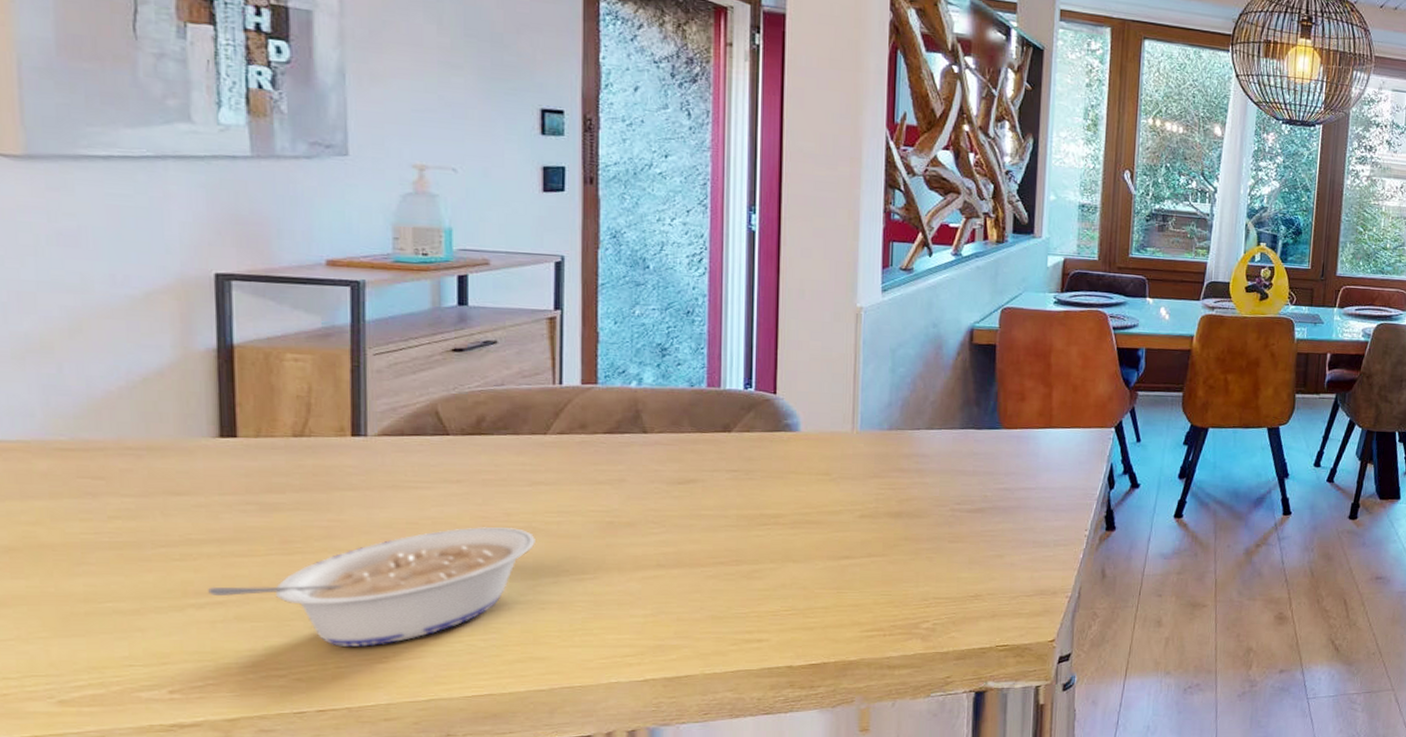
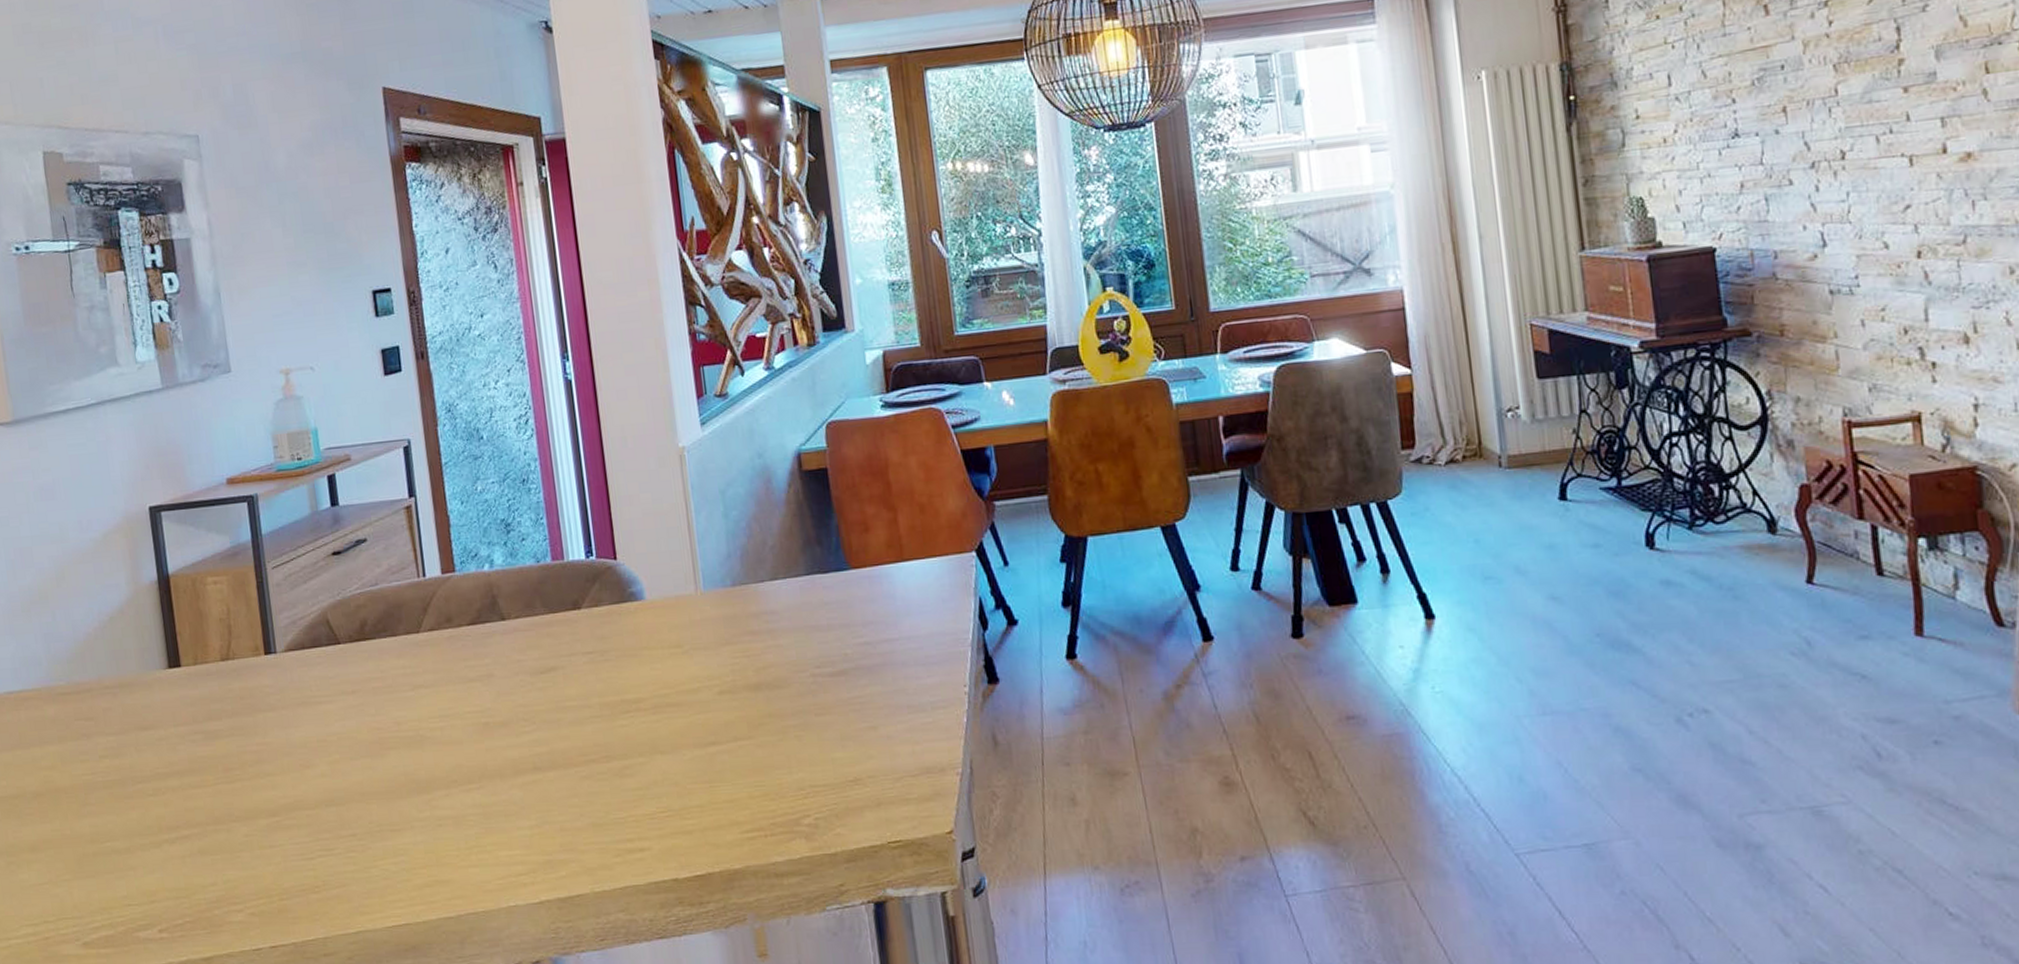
legume: present [208,526,535,647] -> none [176,738,425,877]

